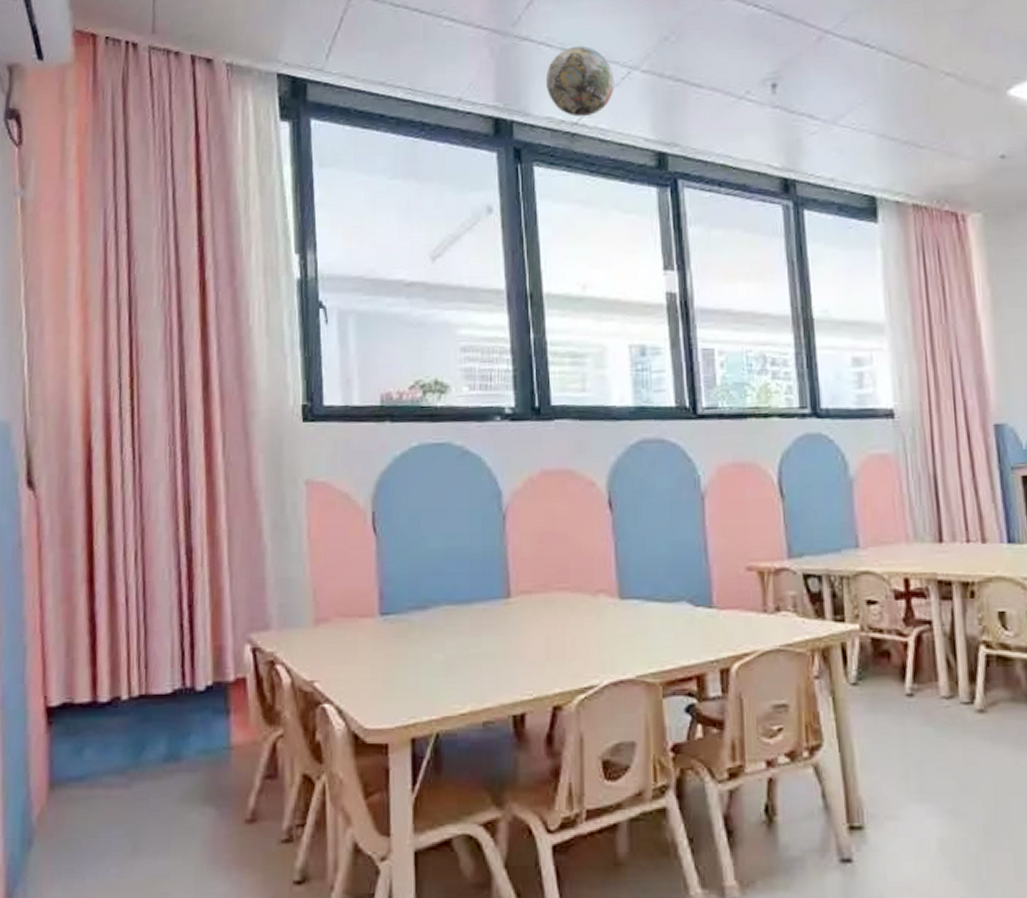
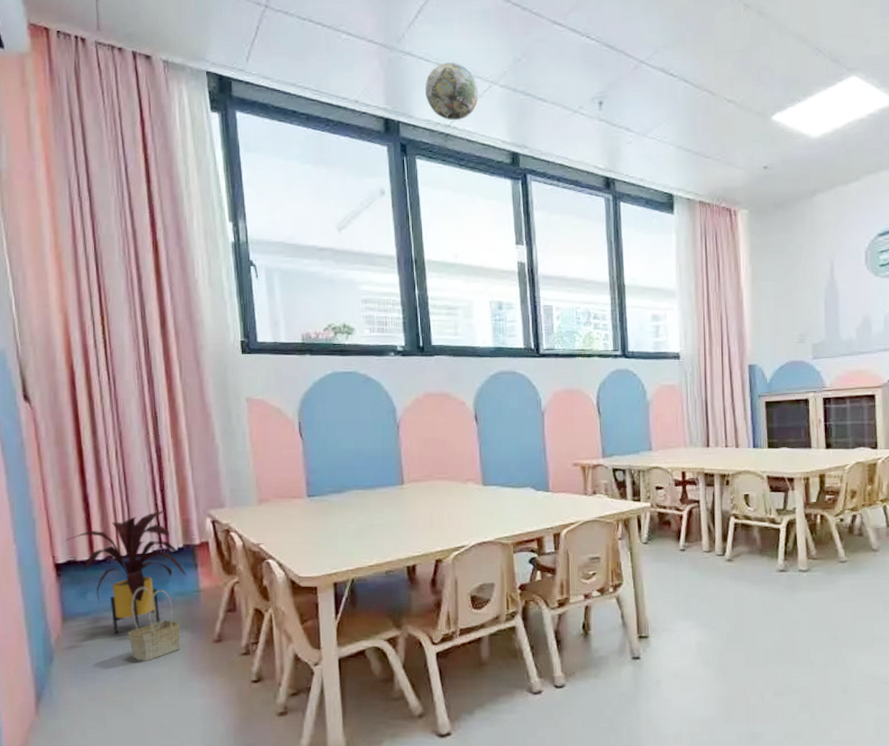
house plant: none [63,633,215,809] -> present [66,510,186,634]
basket: none [132,741,202,848] -> present [128,587,181,661]

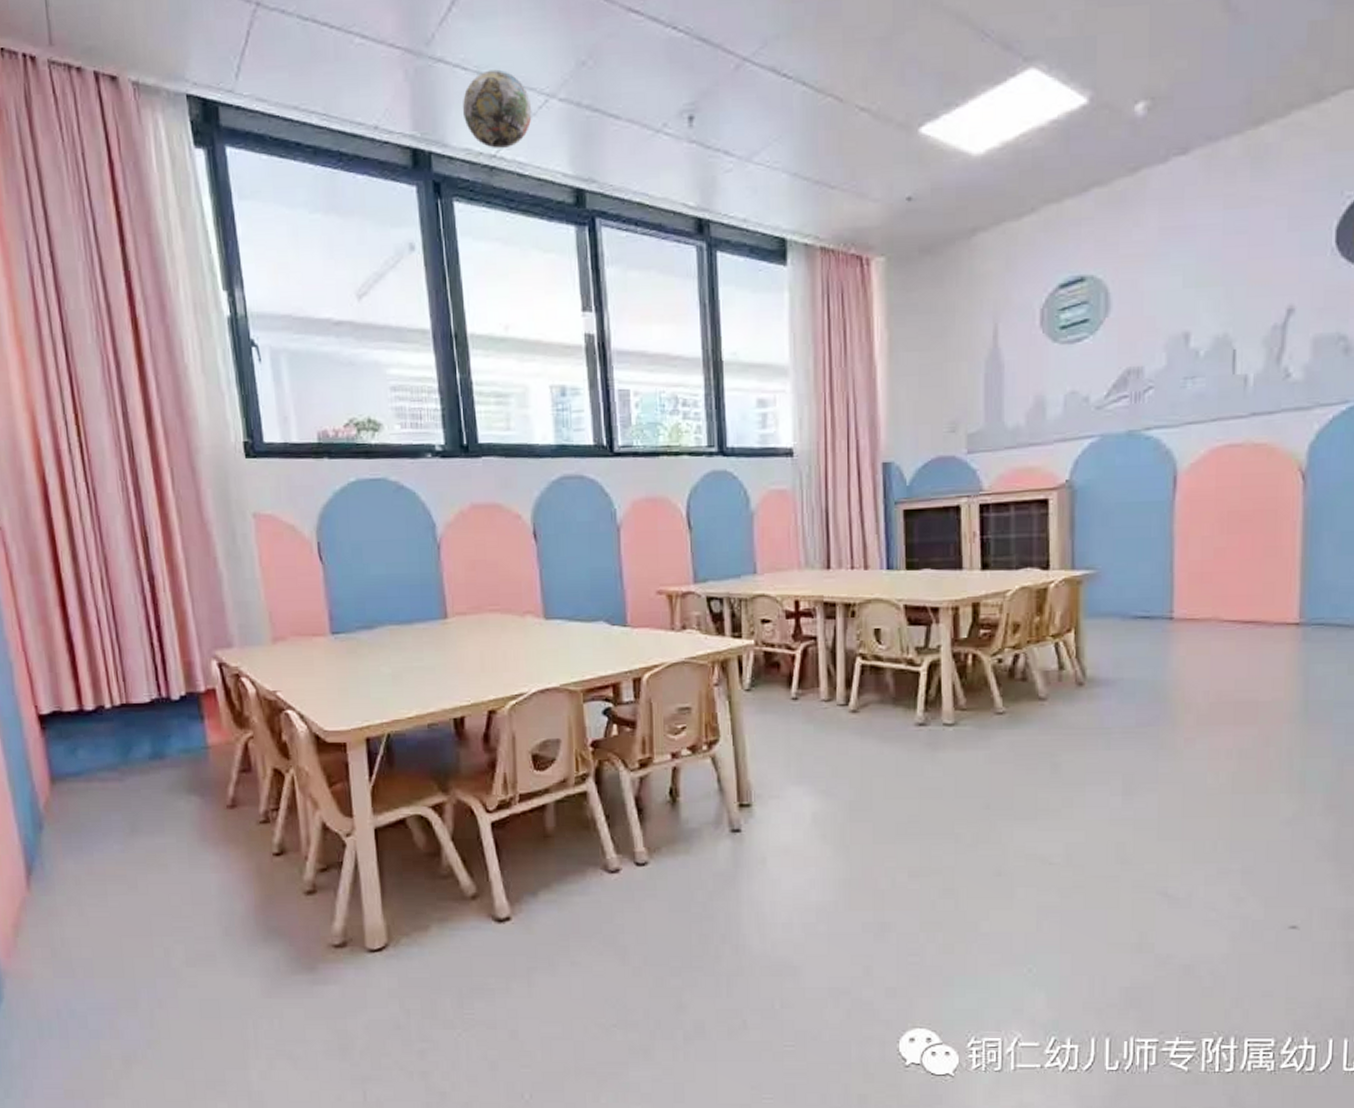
house plant: present [66,510,186,634] -> none [49,650,191,798]
basket: present [128,587,181,661] -> none [126,742,189,829]

